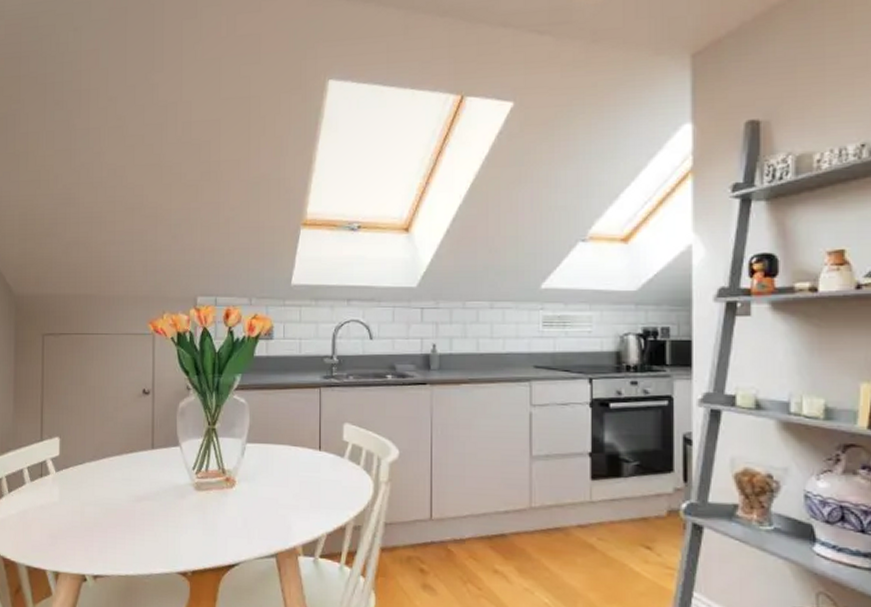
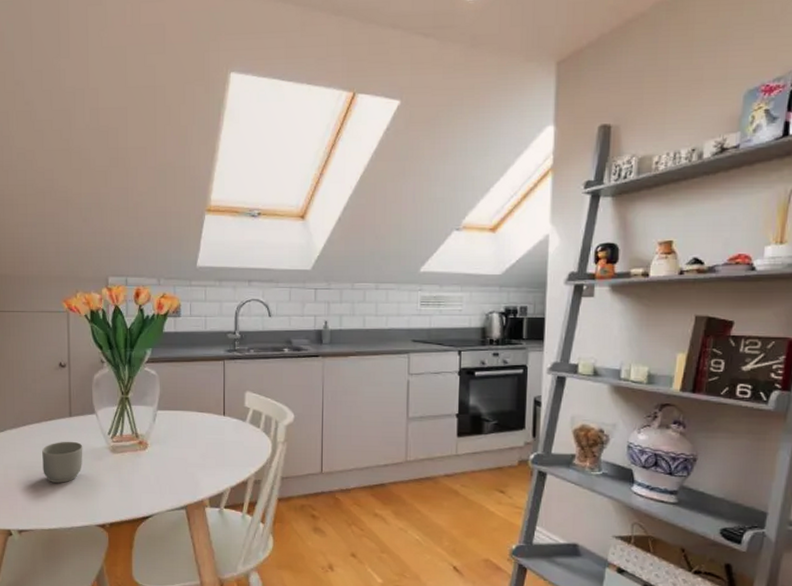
mug: none [122,476,165,523] -> present [42,441,83,483]

